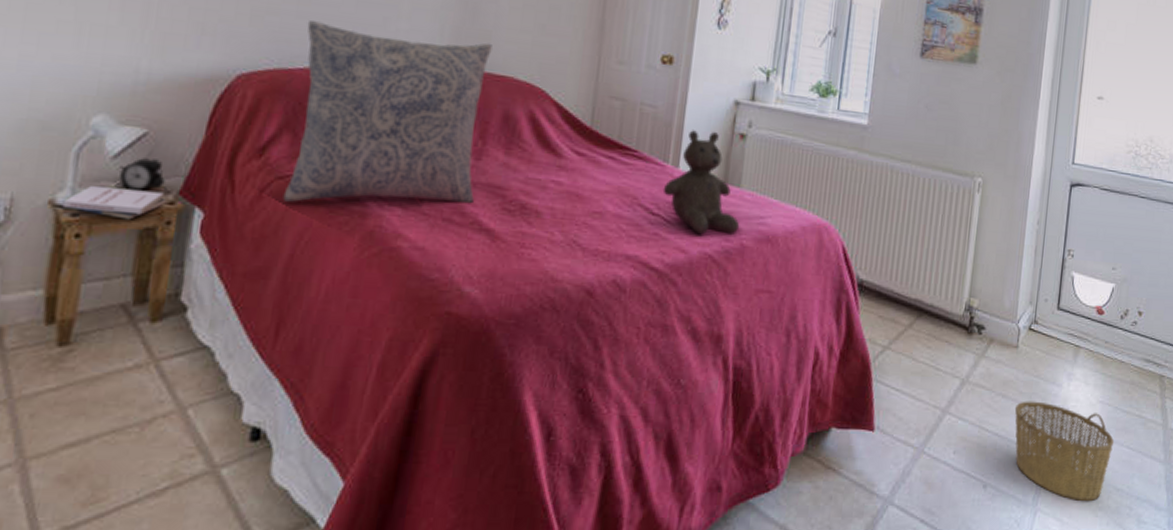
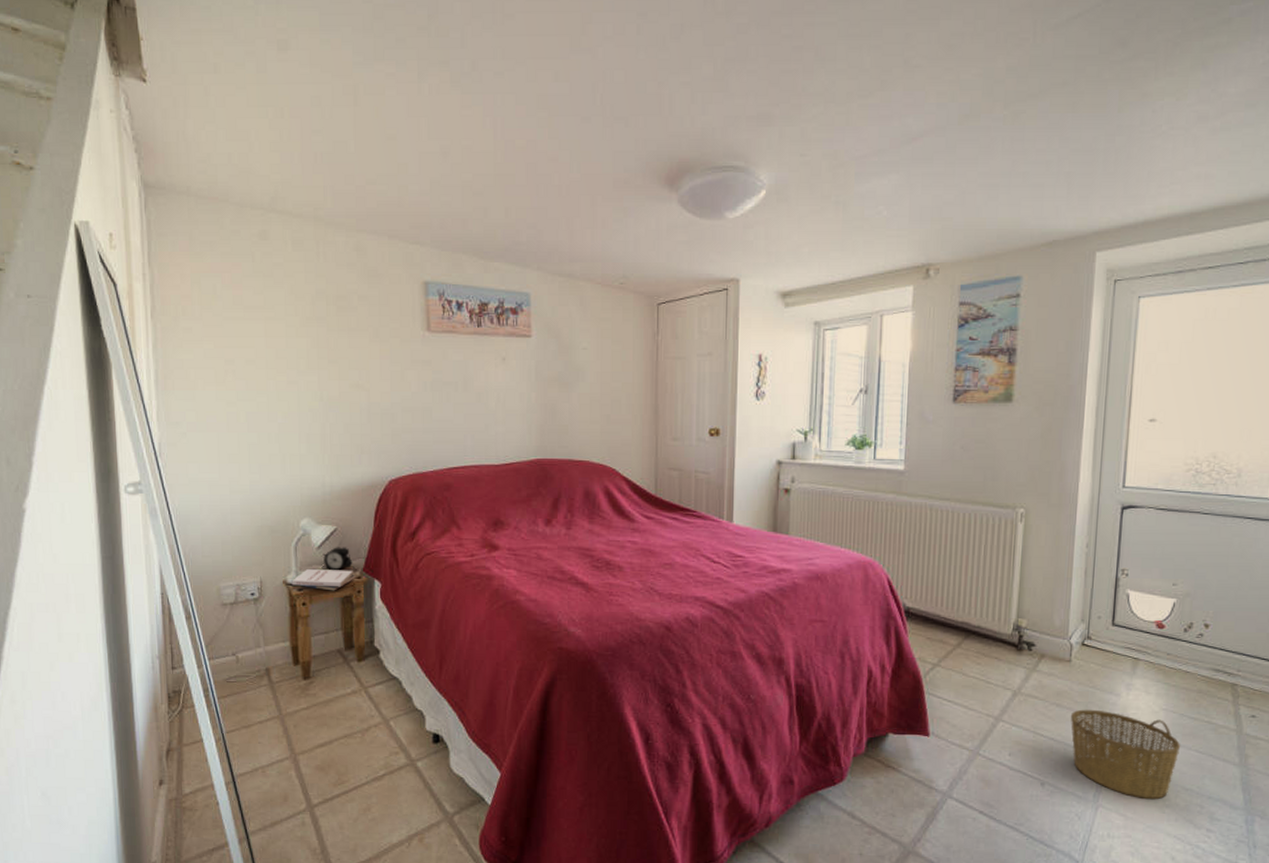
pillow: present [283,21,493,204] -> none [431,434,570,571]
teddy bear: present [662,130,740,235] -> none [721,489,791,577]

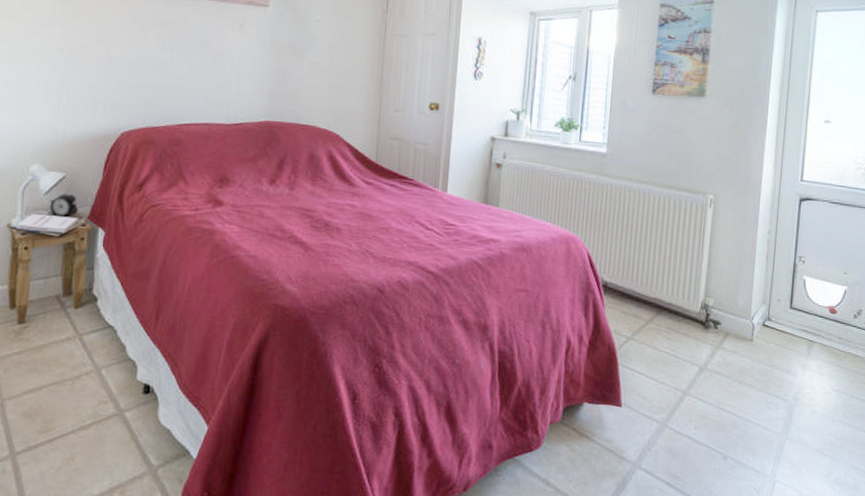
basket: present [1070,709,1181,799] -> none [751,387,851,476]

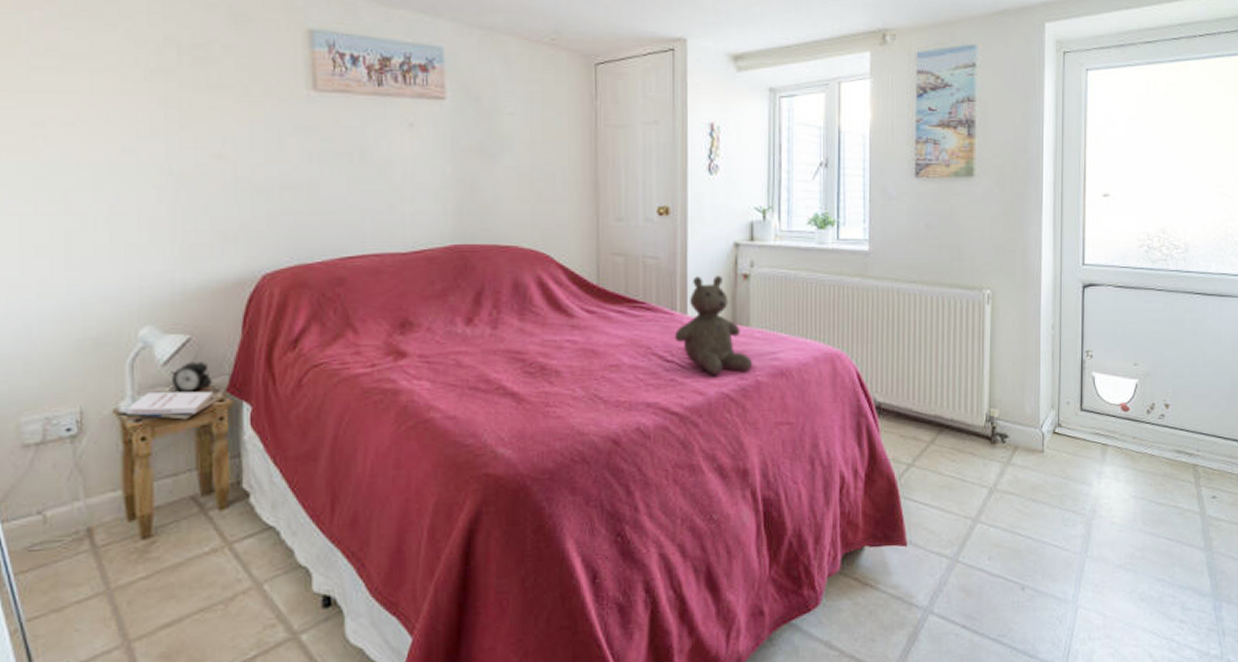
teddy bear: none [435,162,499,245] -> present [674,276,753,376]

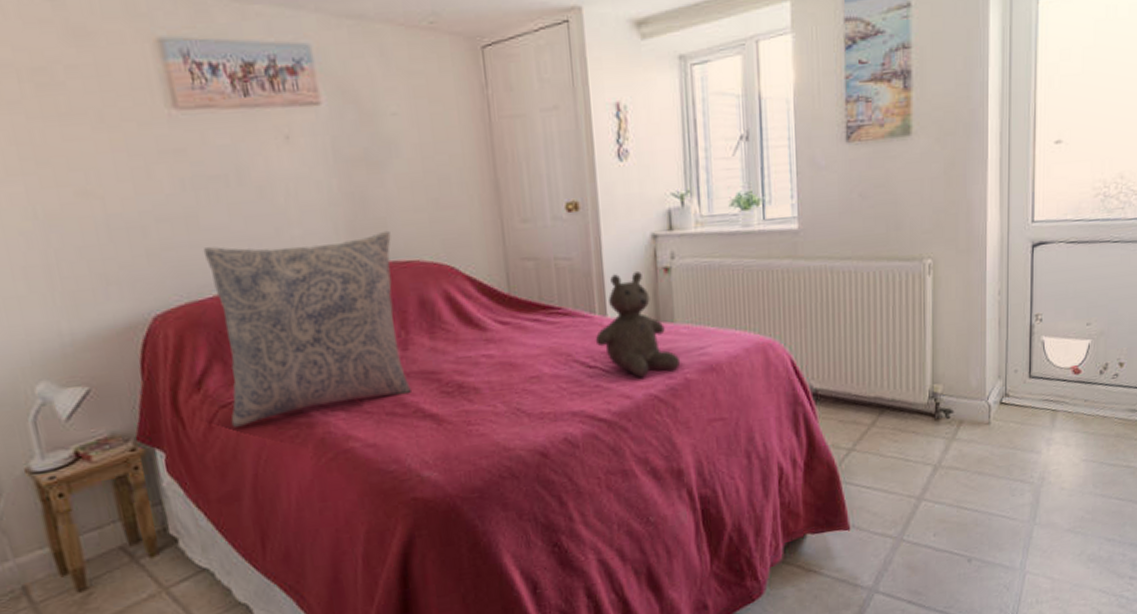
books: present [126,391,217,420] -> none [37,441,128,474]
alarm clock: present [170,362,213,393] -> none [75,412,122,447]
pillow: none [319,216,496,387] -> present [203,230,411,427]

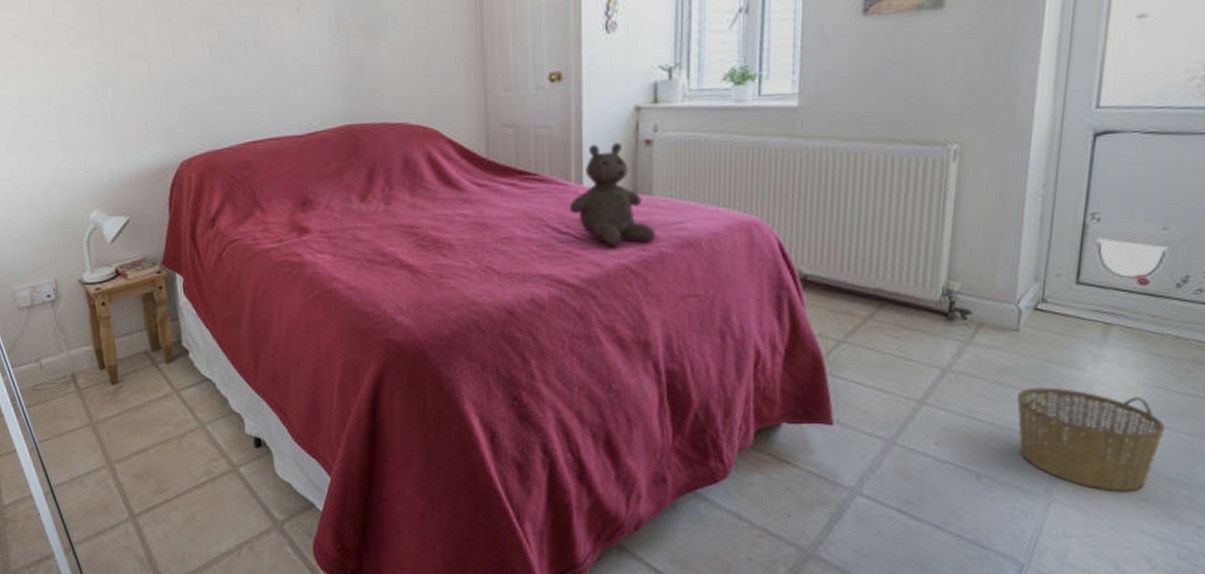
pillow: present [203,230,411,427] -> none [223,94,391,261]
basket: none [992,471,1102,558] -> present [1016,387,1166,491]

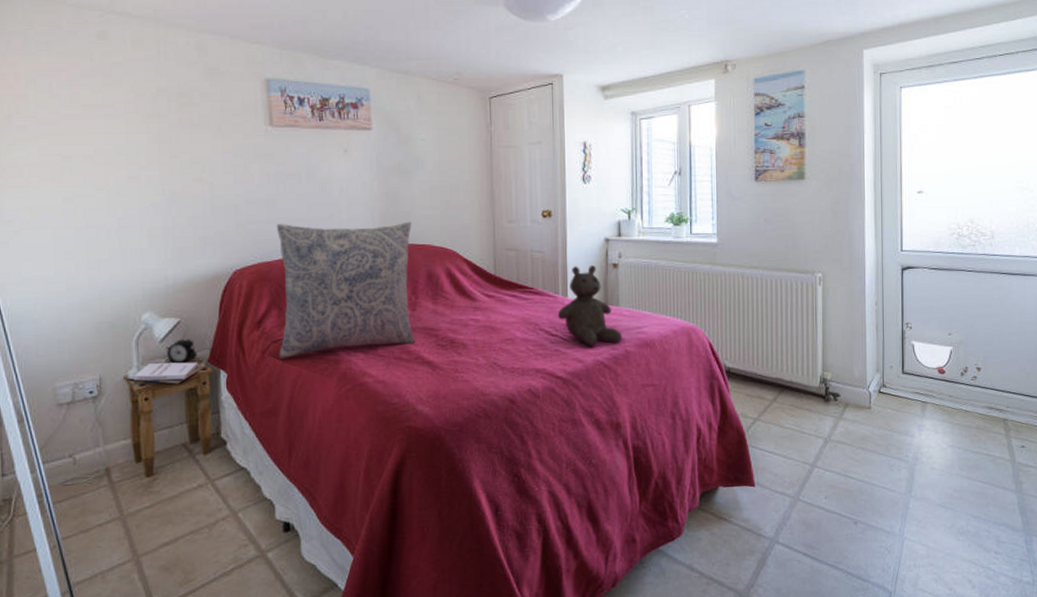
books: none [88,264,155,289] -> present [133,362,201,384]
alarm clock: none [117,239,151,266] -> present [165,339,198,364]
pillow: none [223,94,391,261] -> present [276,221,415,358]
basket: present [1016,387,1166,491] -> none [874,450,968,529]

